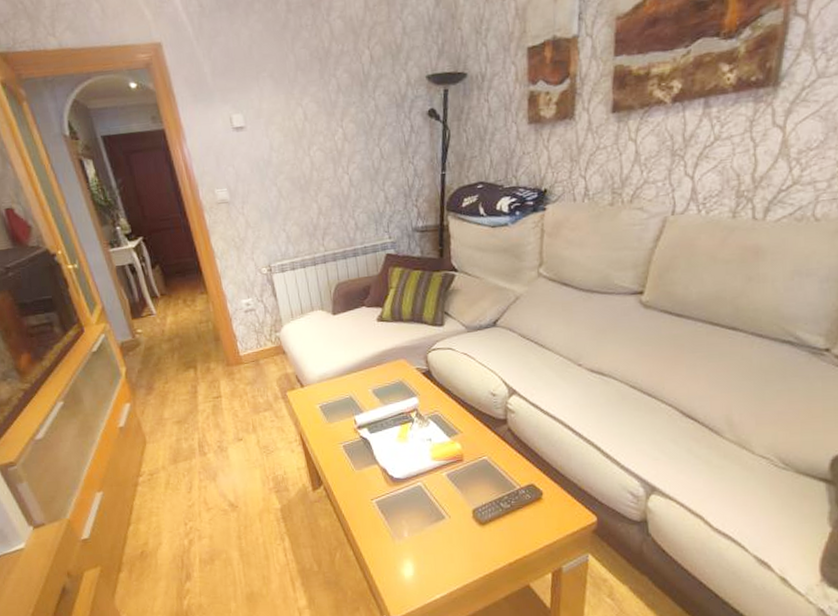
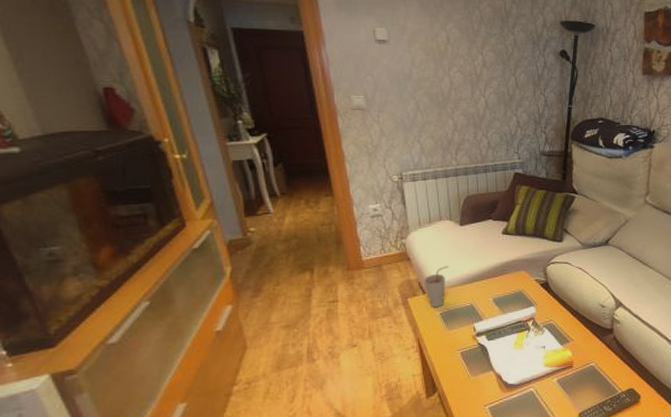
cup: none [300,357,325,401] -> present [424,266,449,308]

